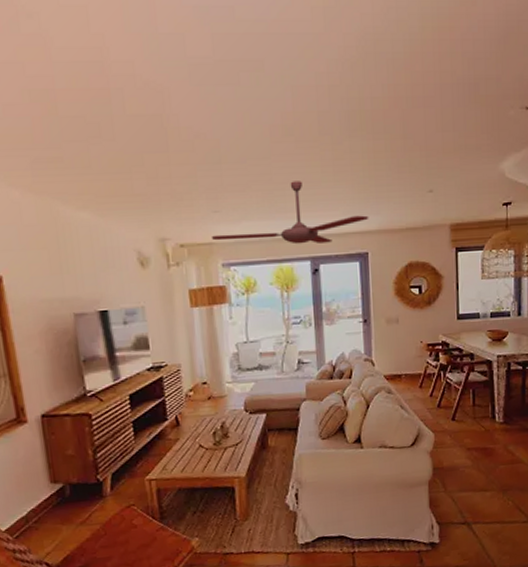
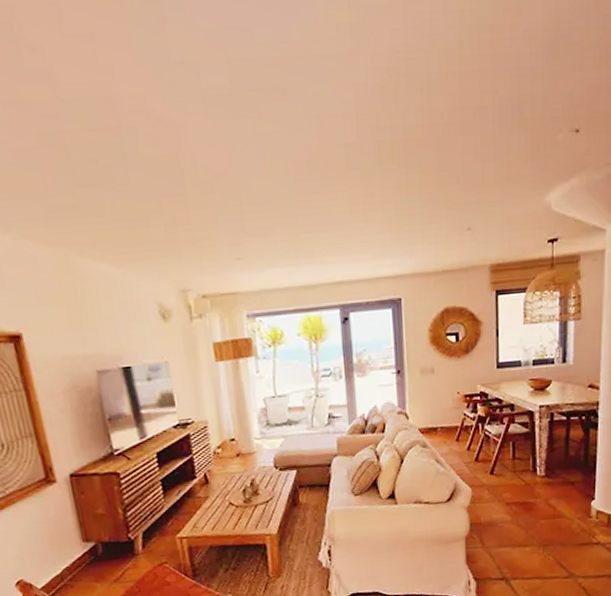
ceiling fan: present [212,181,369,245] -> none [235,222,402,292]

